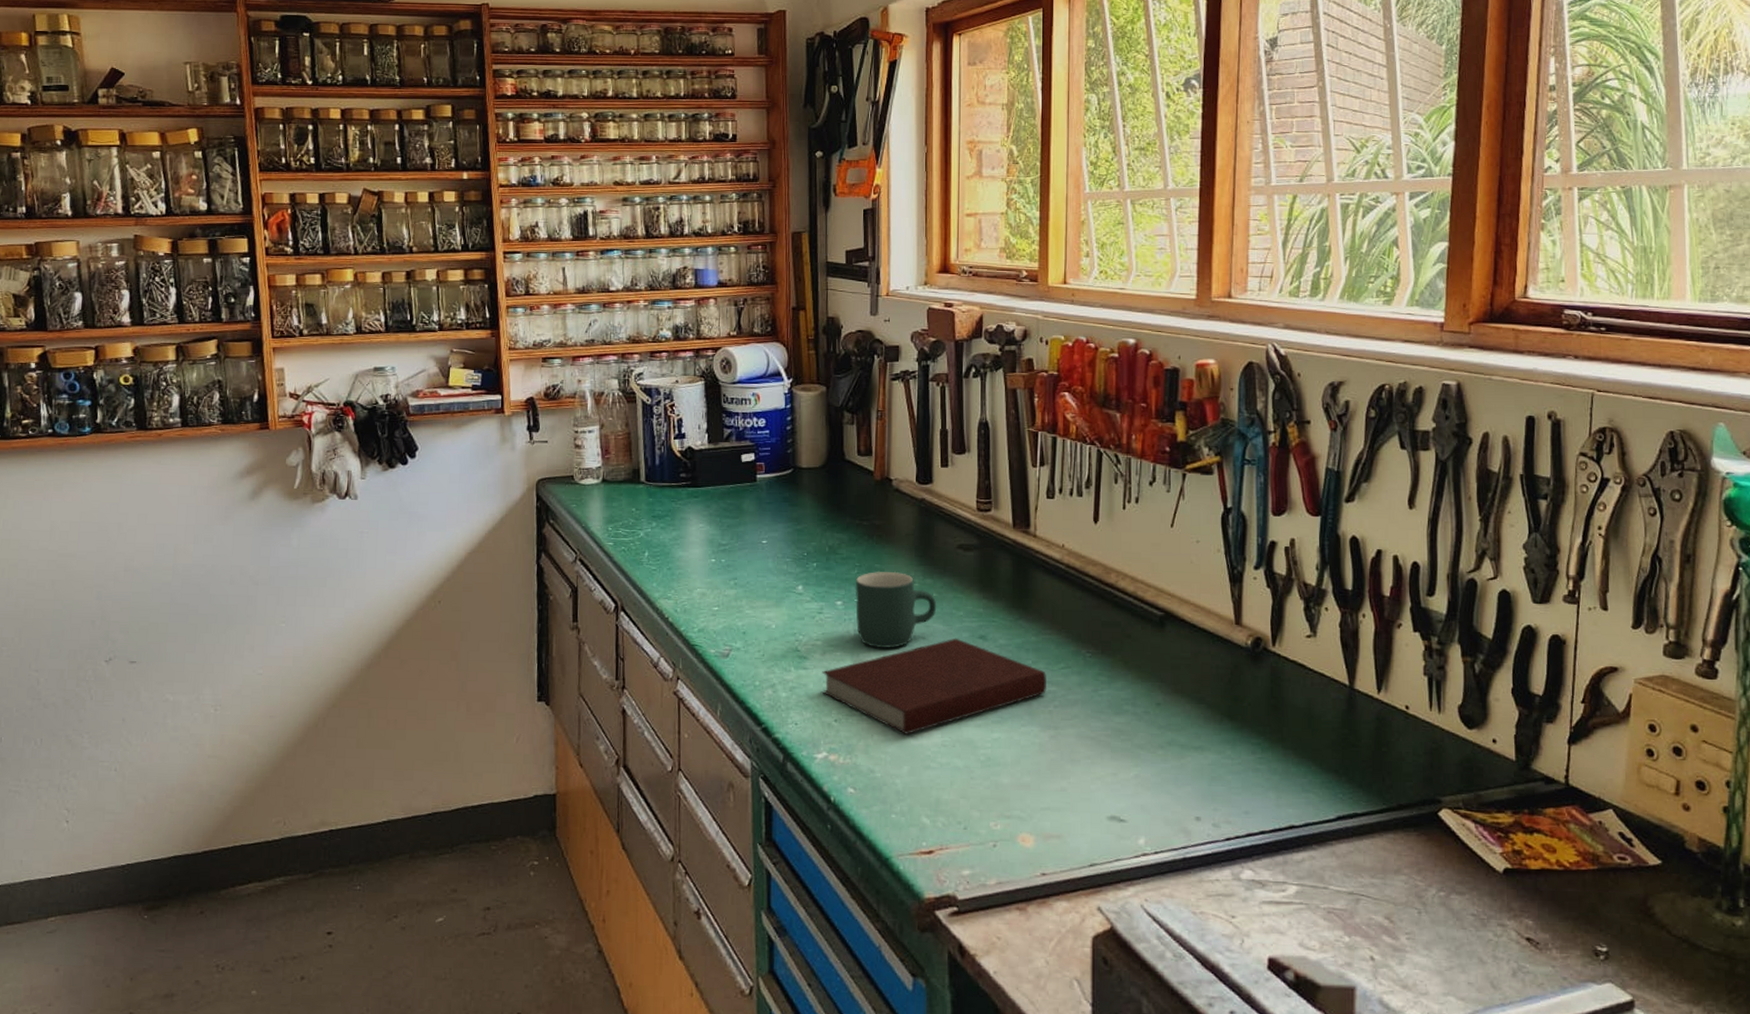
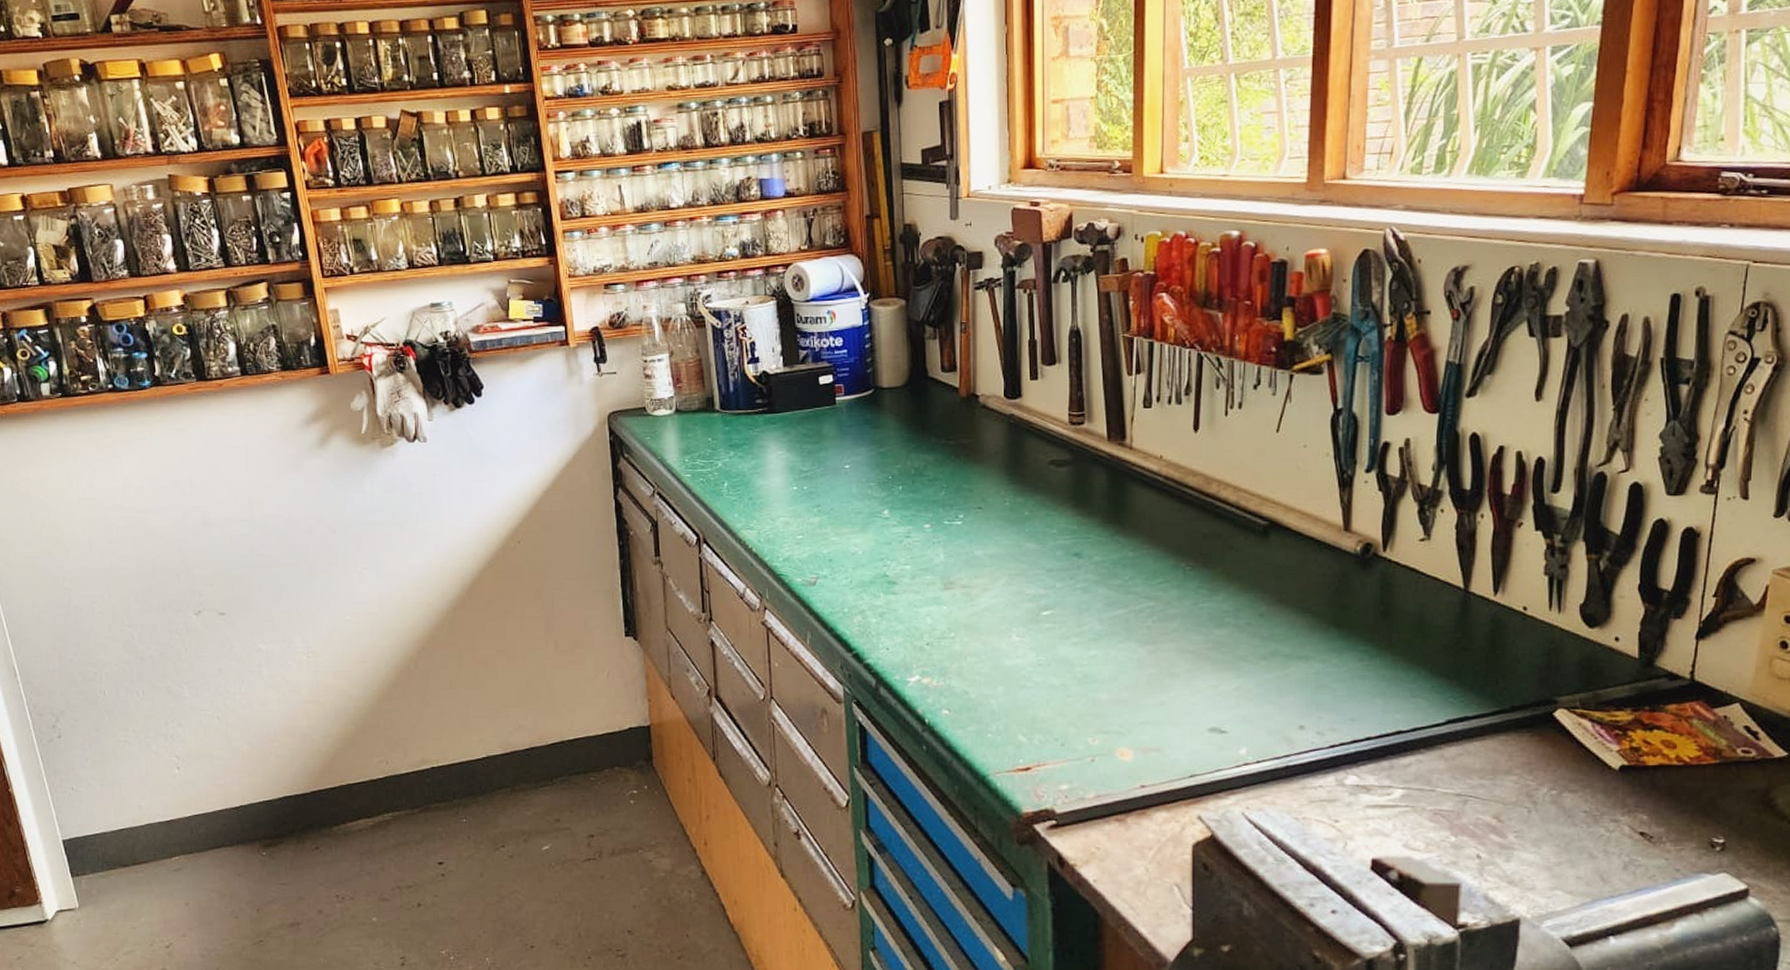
notebook: present [822,638,1046,735] -> none [912,556,1144,655]
mug: present [856,571,937,649] -> none [944,491,1029,571]

